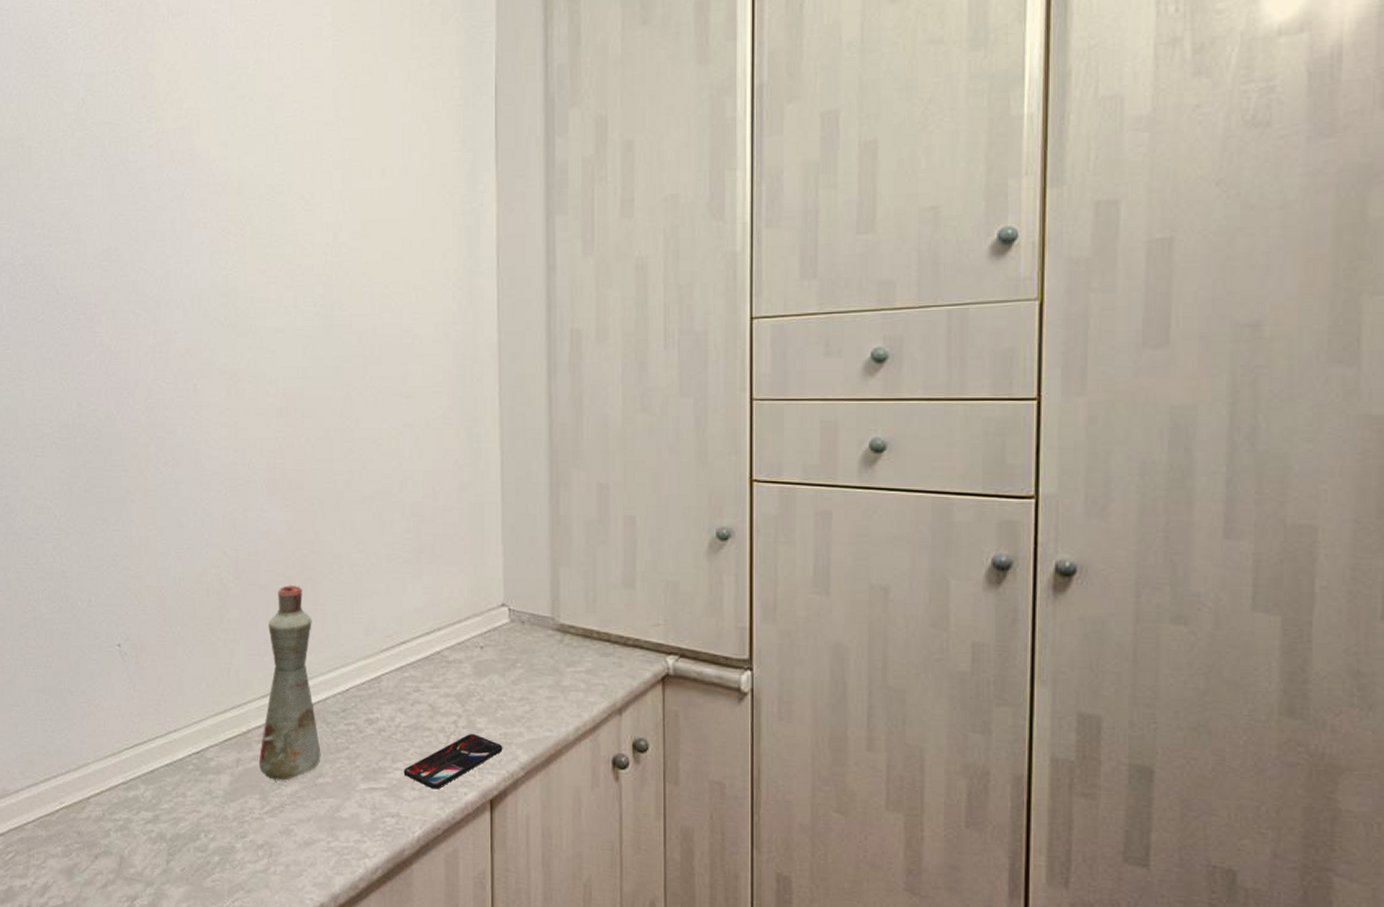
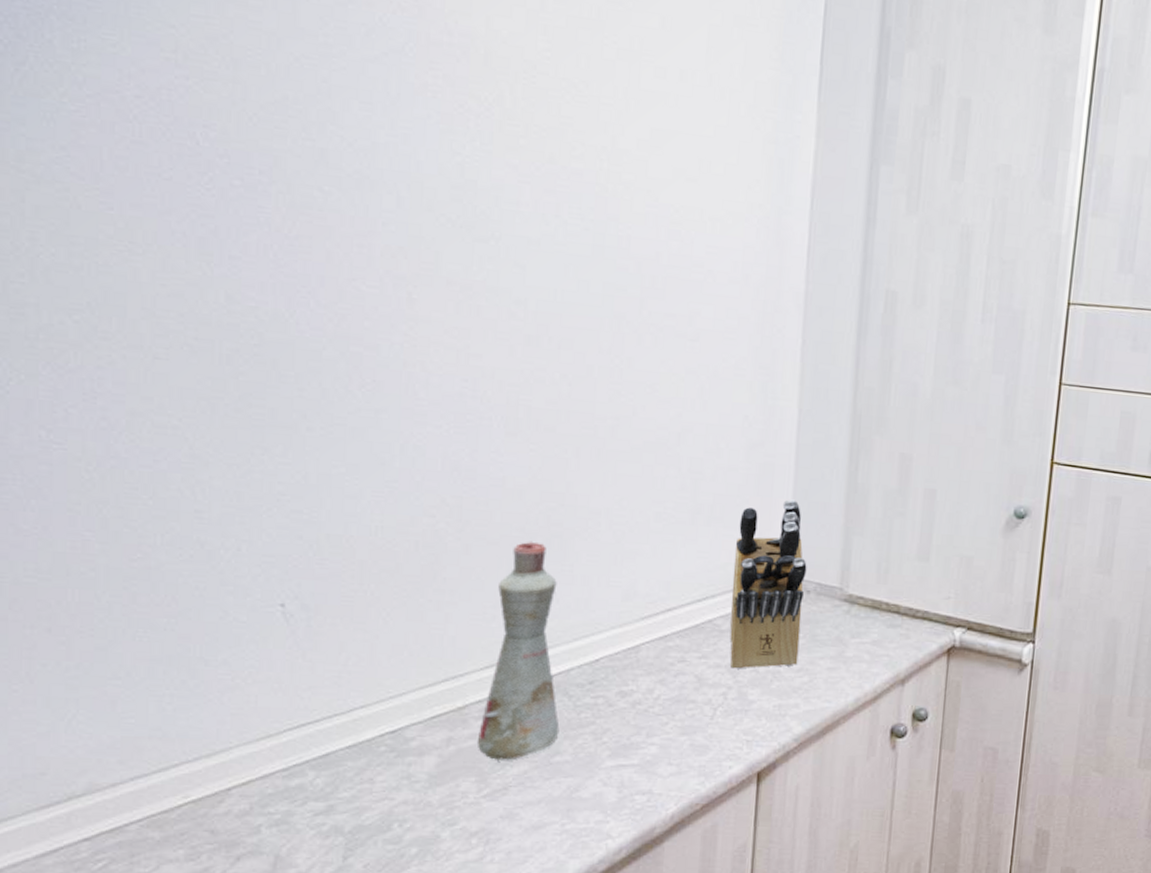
smartphone: present [403,733,503,790] -> none [659,705,776,764]
knife block: none [455,535,520,698] -> present [729,499,807,669]

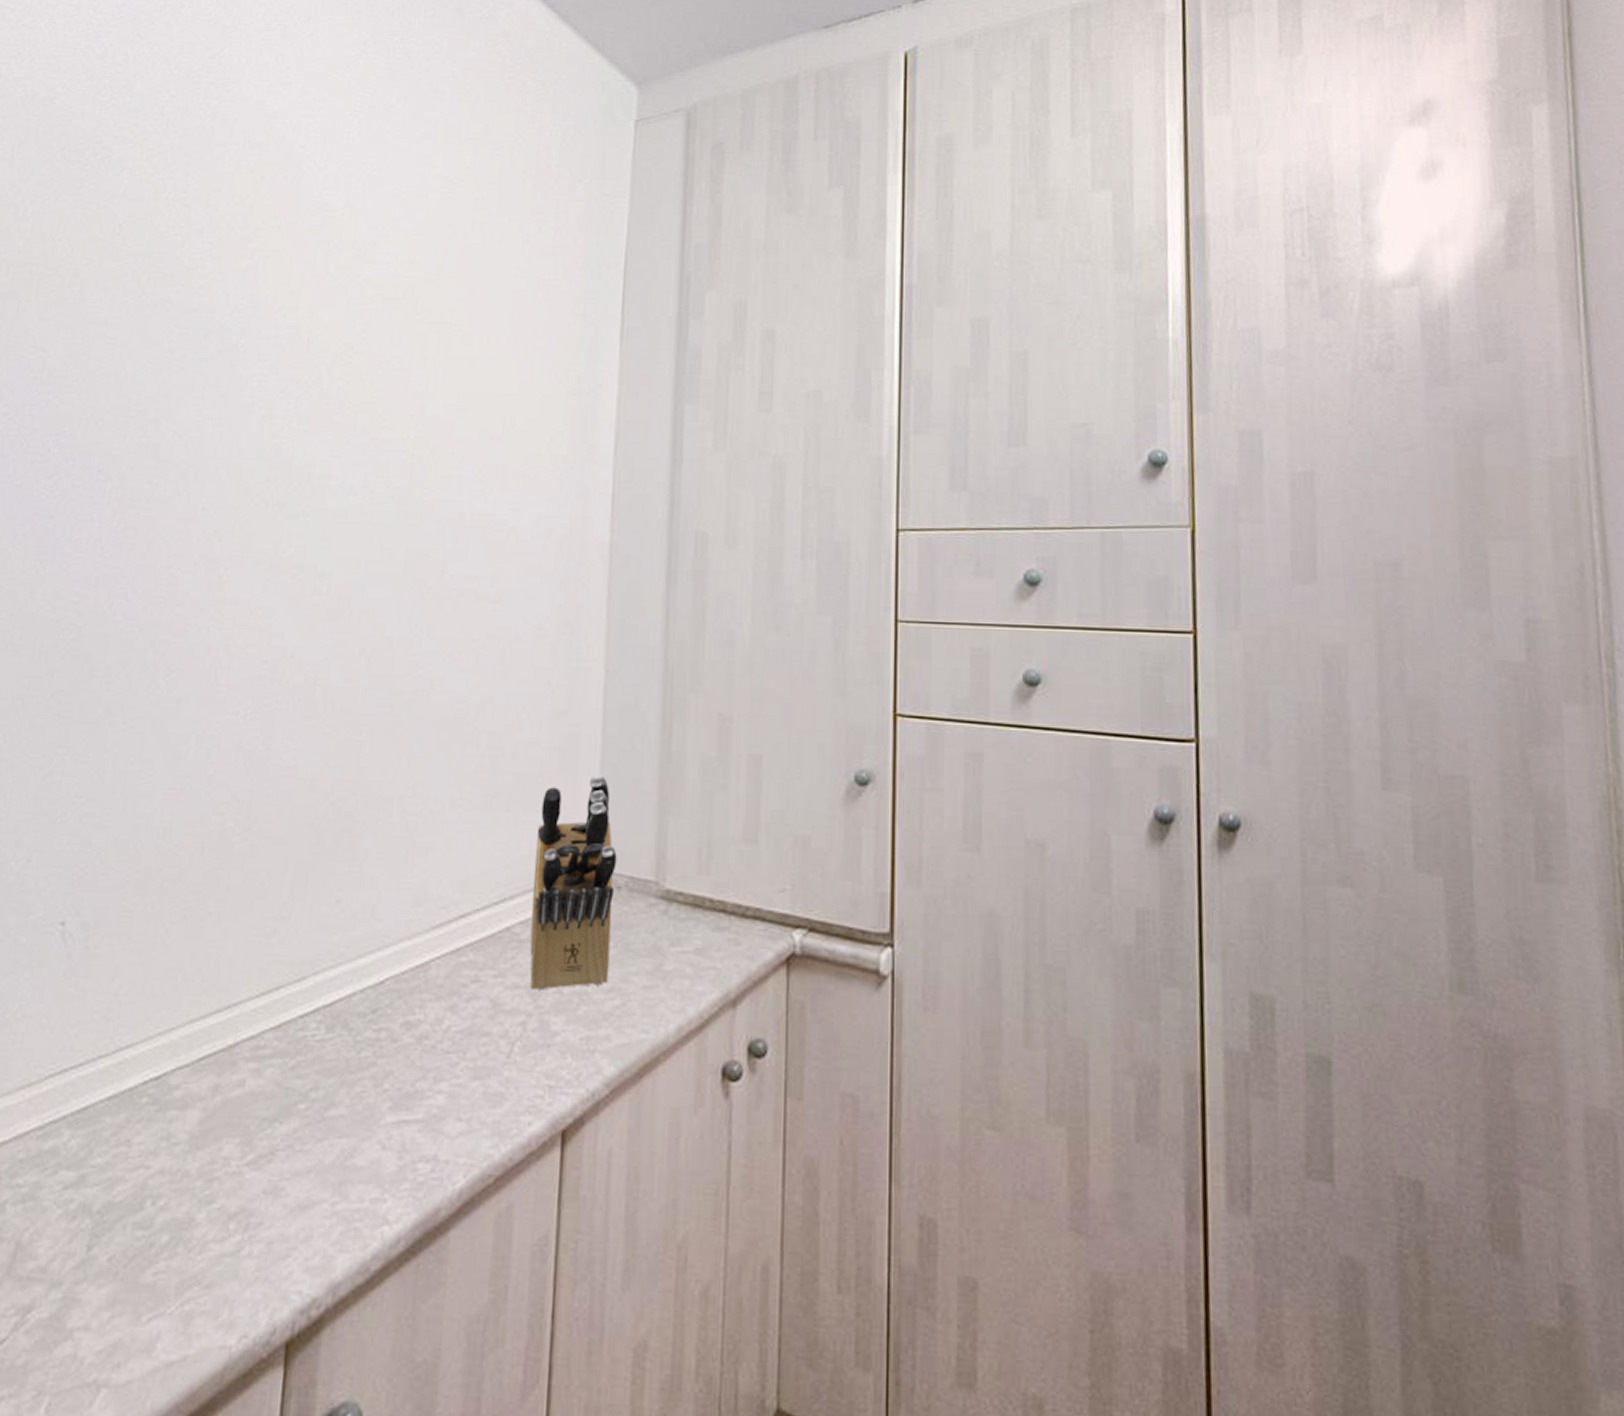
bottle: present [477,541,560,761] -> none [245,838,344,1116]

